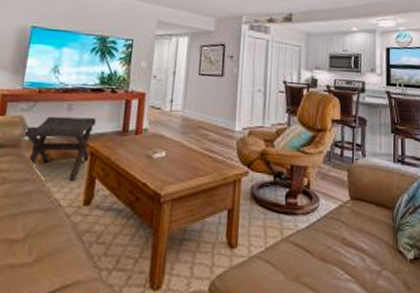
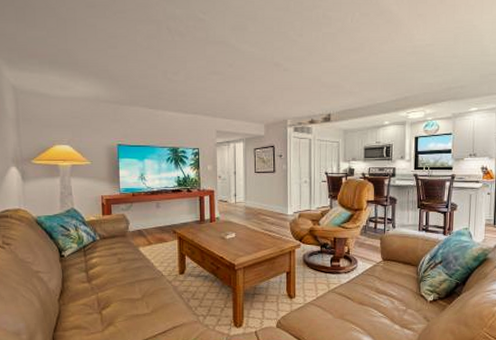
footstool: present [23,116,96,181] -> none [127,211,179,258]

